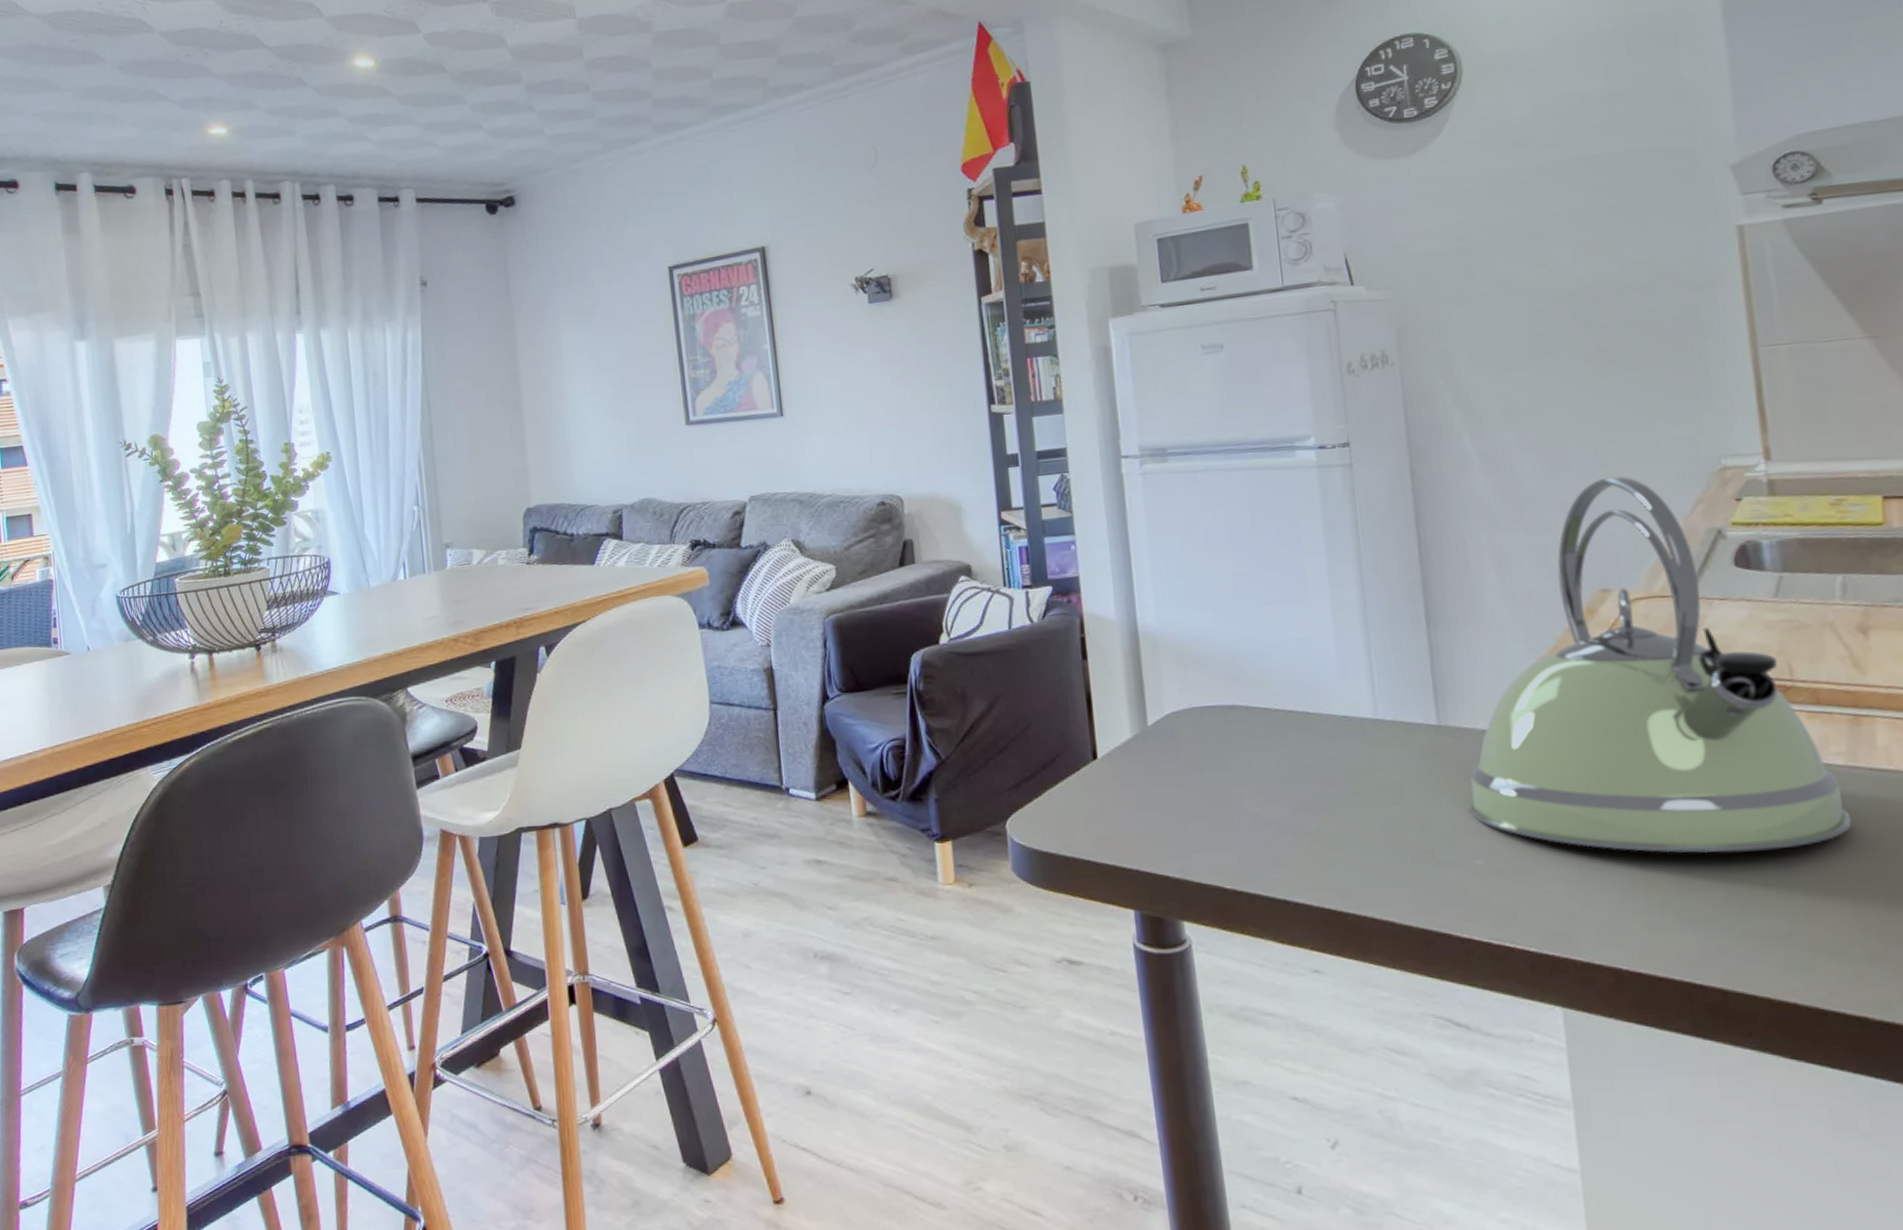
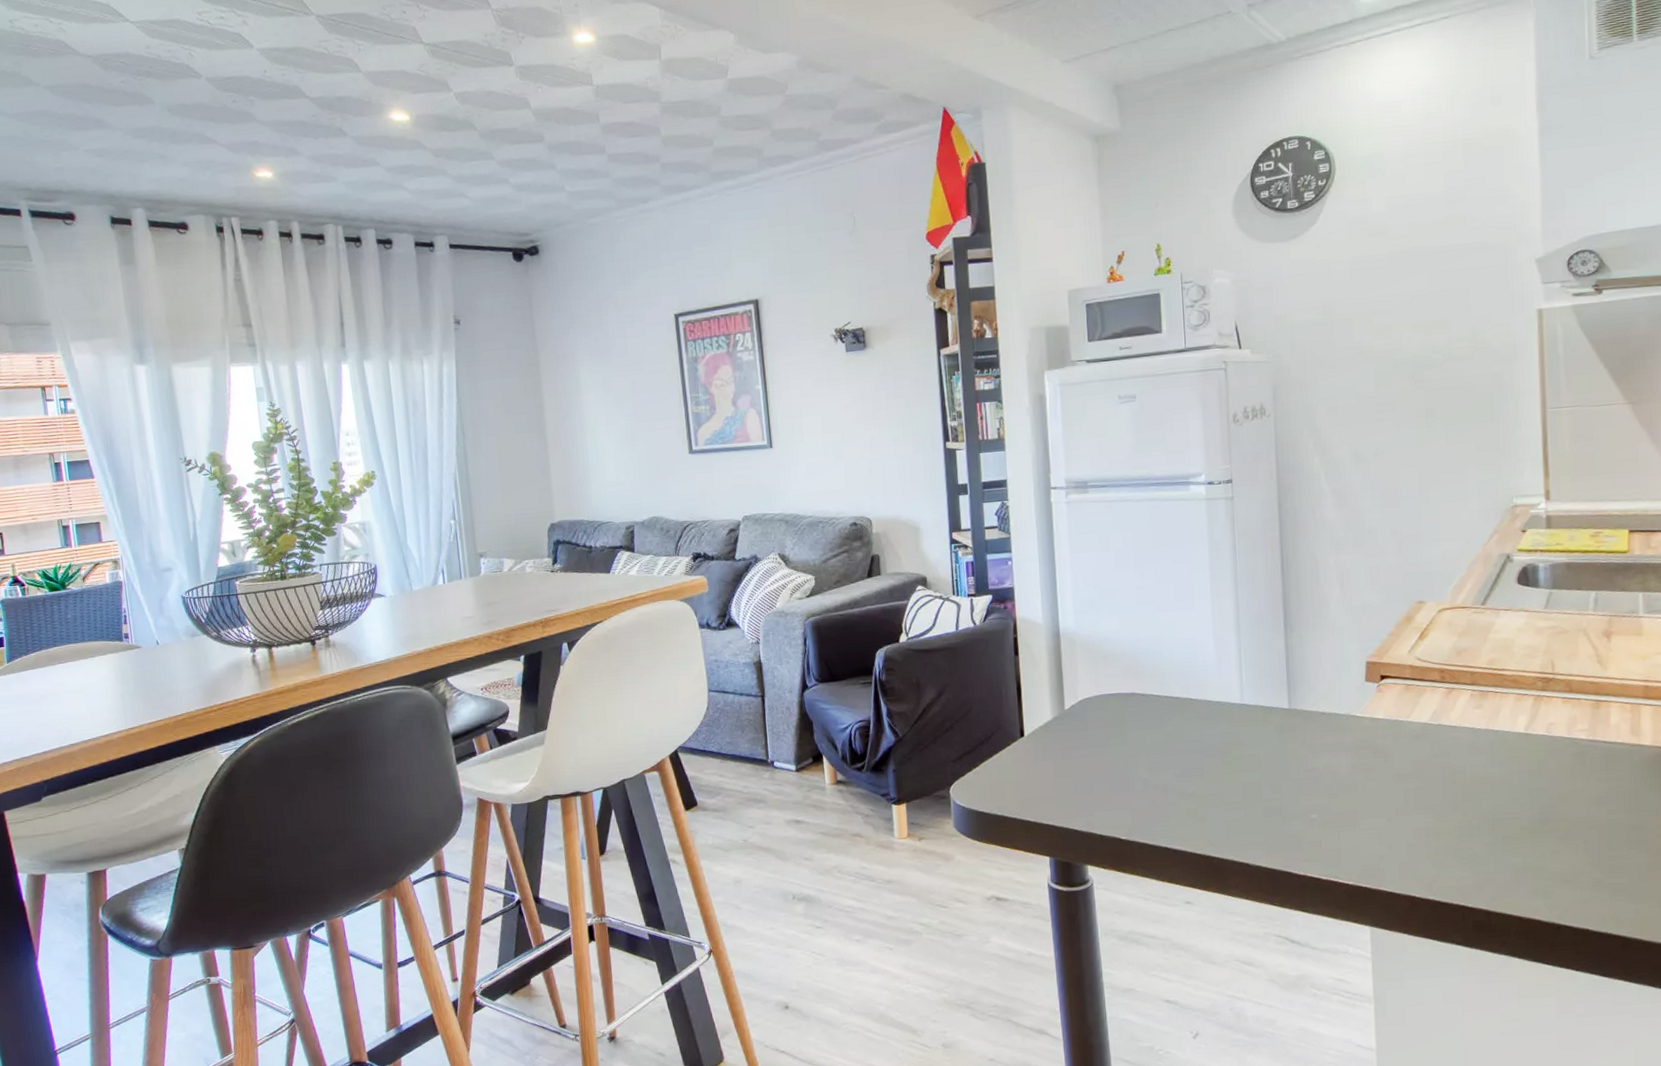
kettle: present [1467,476,1851,853] -> none [1308,511,1588,808]

